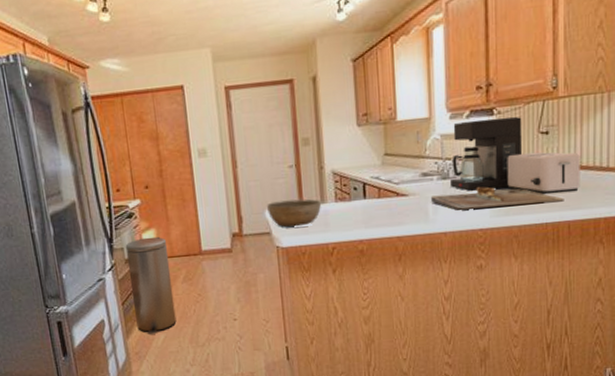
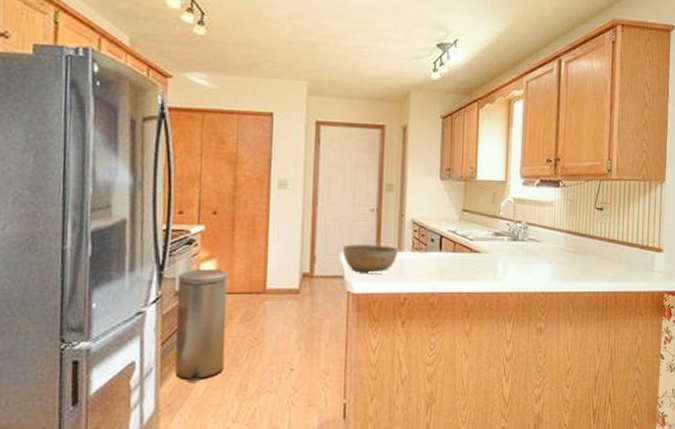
cutting board: present [431,187,564,211] -> none [501,252,613,273]
coffee maker: present [449,117,523,191] -> none [518,189,582,255]
toaster: present [507,152,580,195] -> none [567,224,627,265]

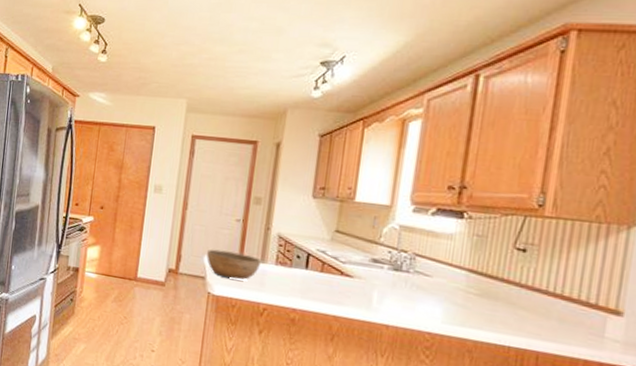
pedal bin: present [174,268,228,382] -> none [62,251,108,342]

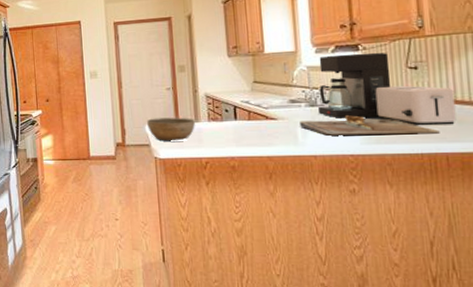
cutting board: none [377,284,536,329] -> present [300,115,440,137]
coffee maker: none [400,217,497,297] -> present [317,52,392,118]
toaster: none [468,263,563,323] -> present [375,85,457,126]

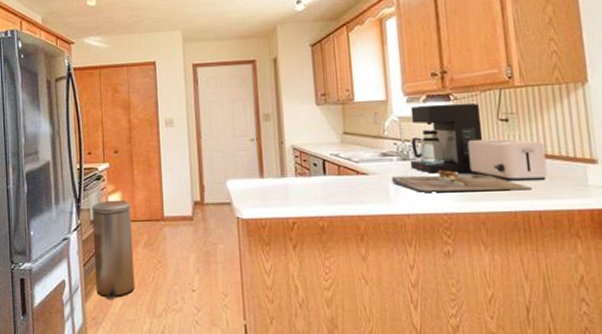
pedal bin: none [27,141,66,225] -> present [91,200,135,299]
bowl: present [147,117,195,142] -> none [229,172,281,199]

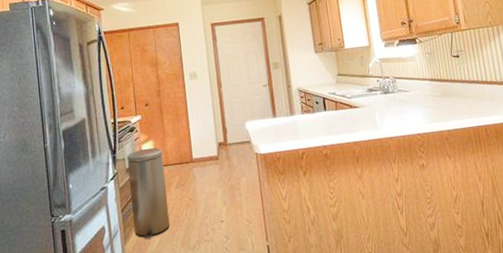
cutting board: present [392,170,532,194] -> none [377,99,479,119]
coffee maker: present [409,103,484,174] -> none [387,44,442,103]
toaster: present [467,138,548,182] -> none [431,71,489,105]

